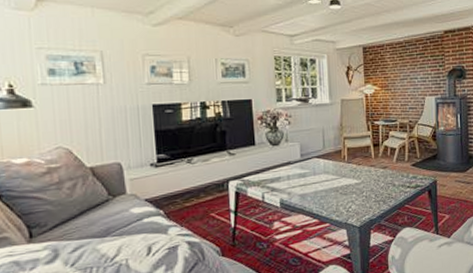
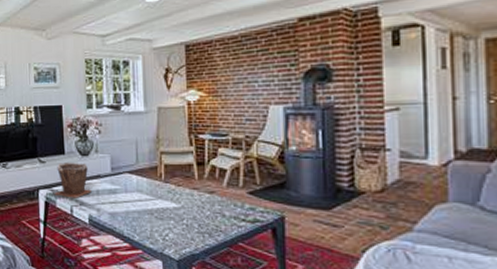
plant pot: none [245,152,282,186] -> present [54,163,91,198]

